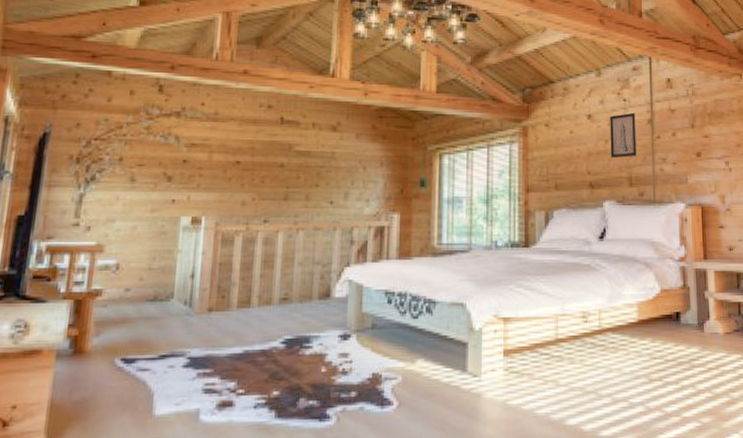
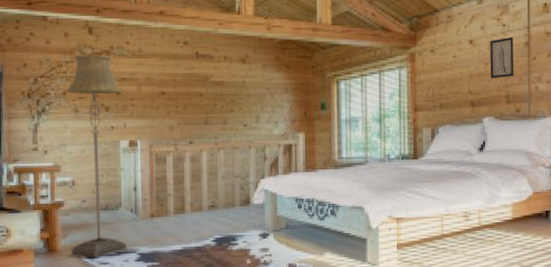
floor lamp: none [103,116,191,362] -> present [66,55,127,258]

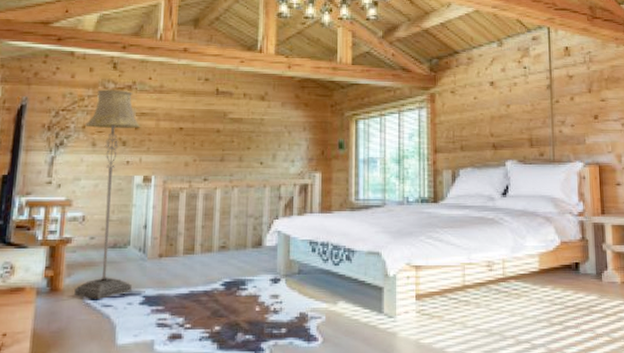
wall art: present [490,36,514,79] -> none [511,79,537,122]

